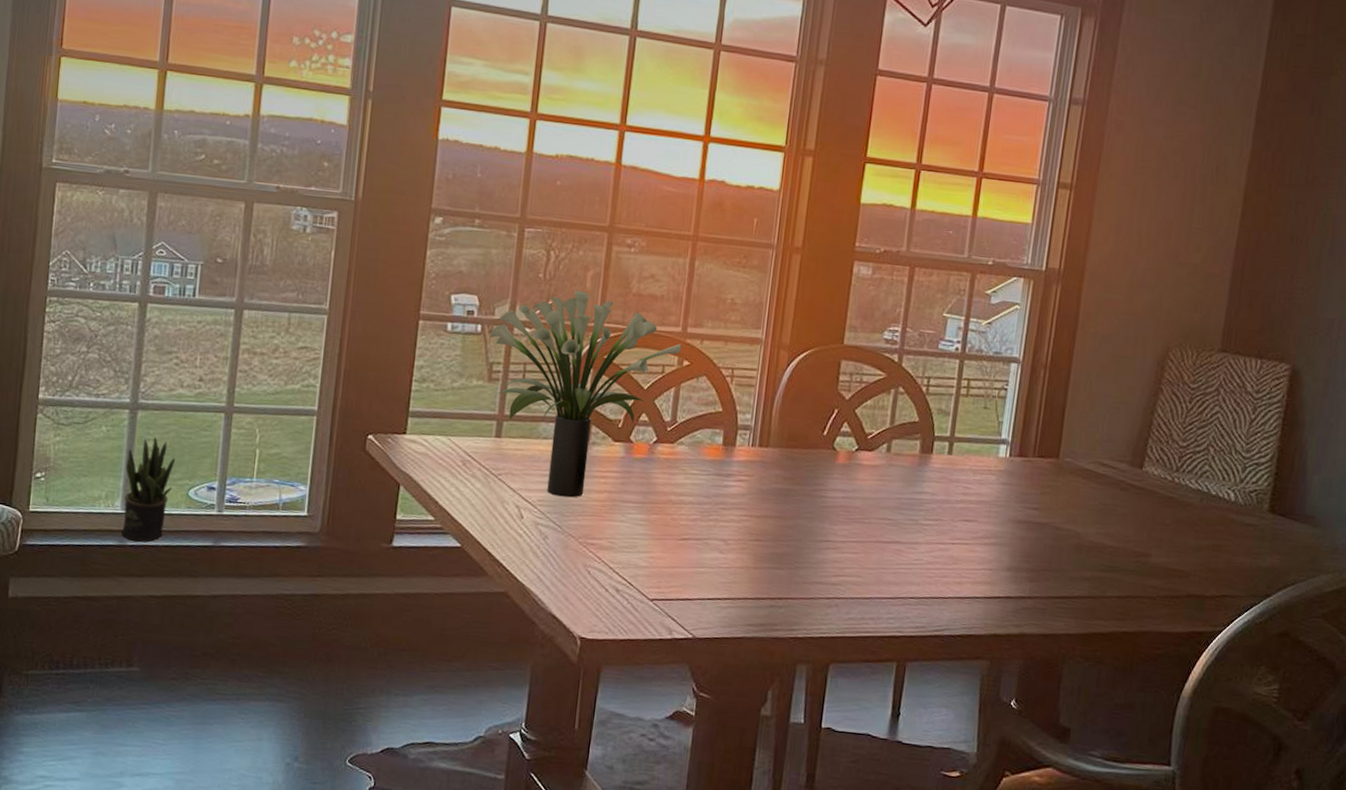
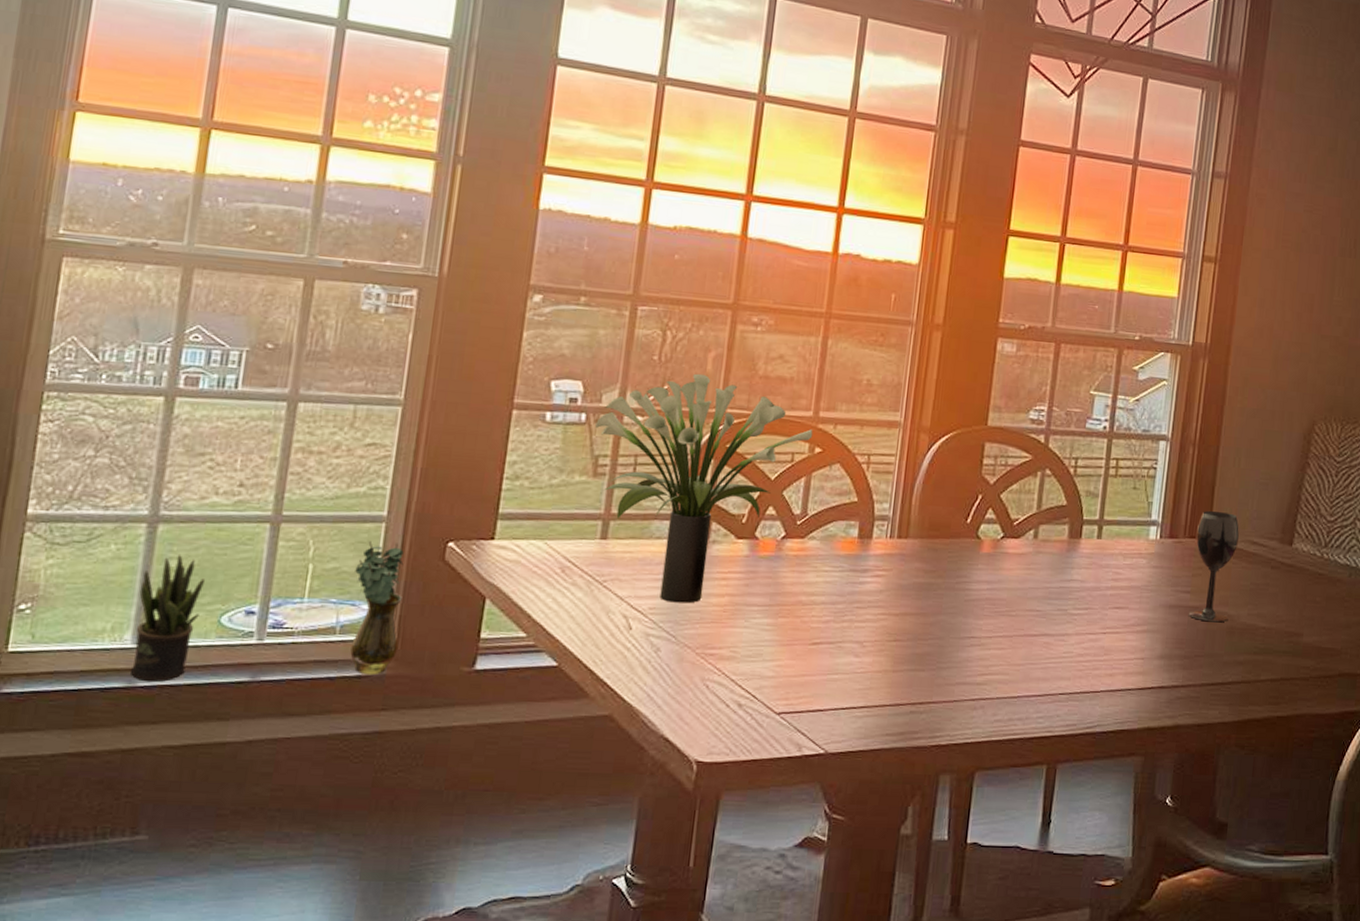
vase: none [291,431,332,547] -> present [350,541,404,676]
wine glass: none [1036,432,1089,540] -> present [1188,510,1239,623]

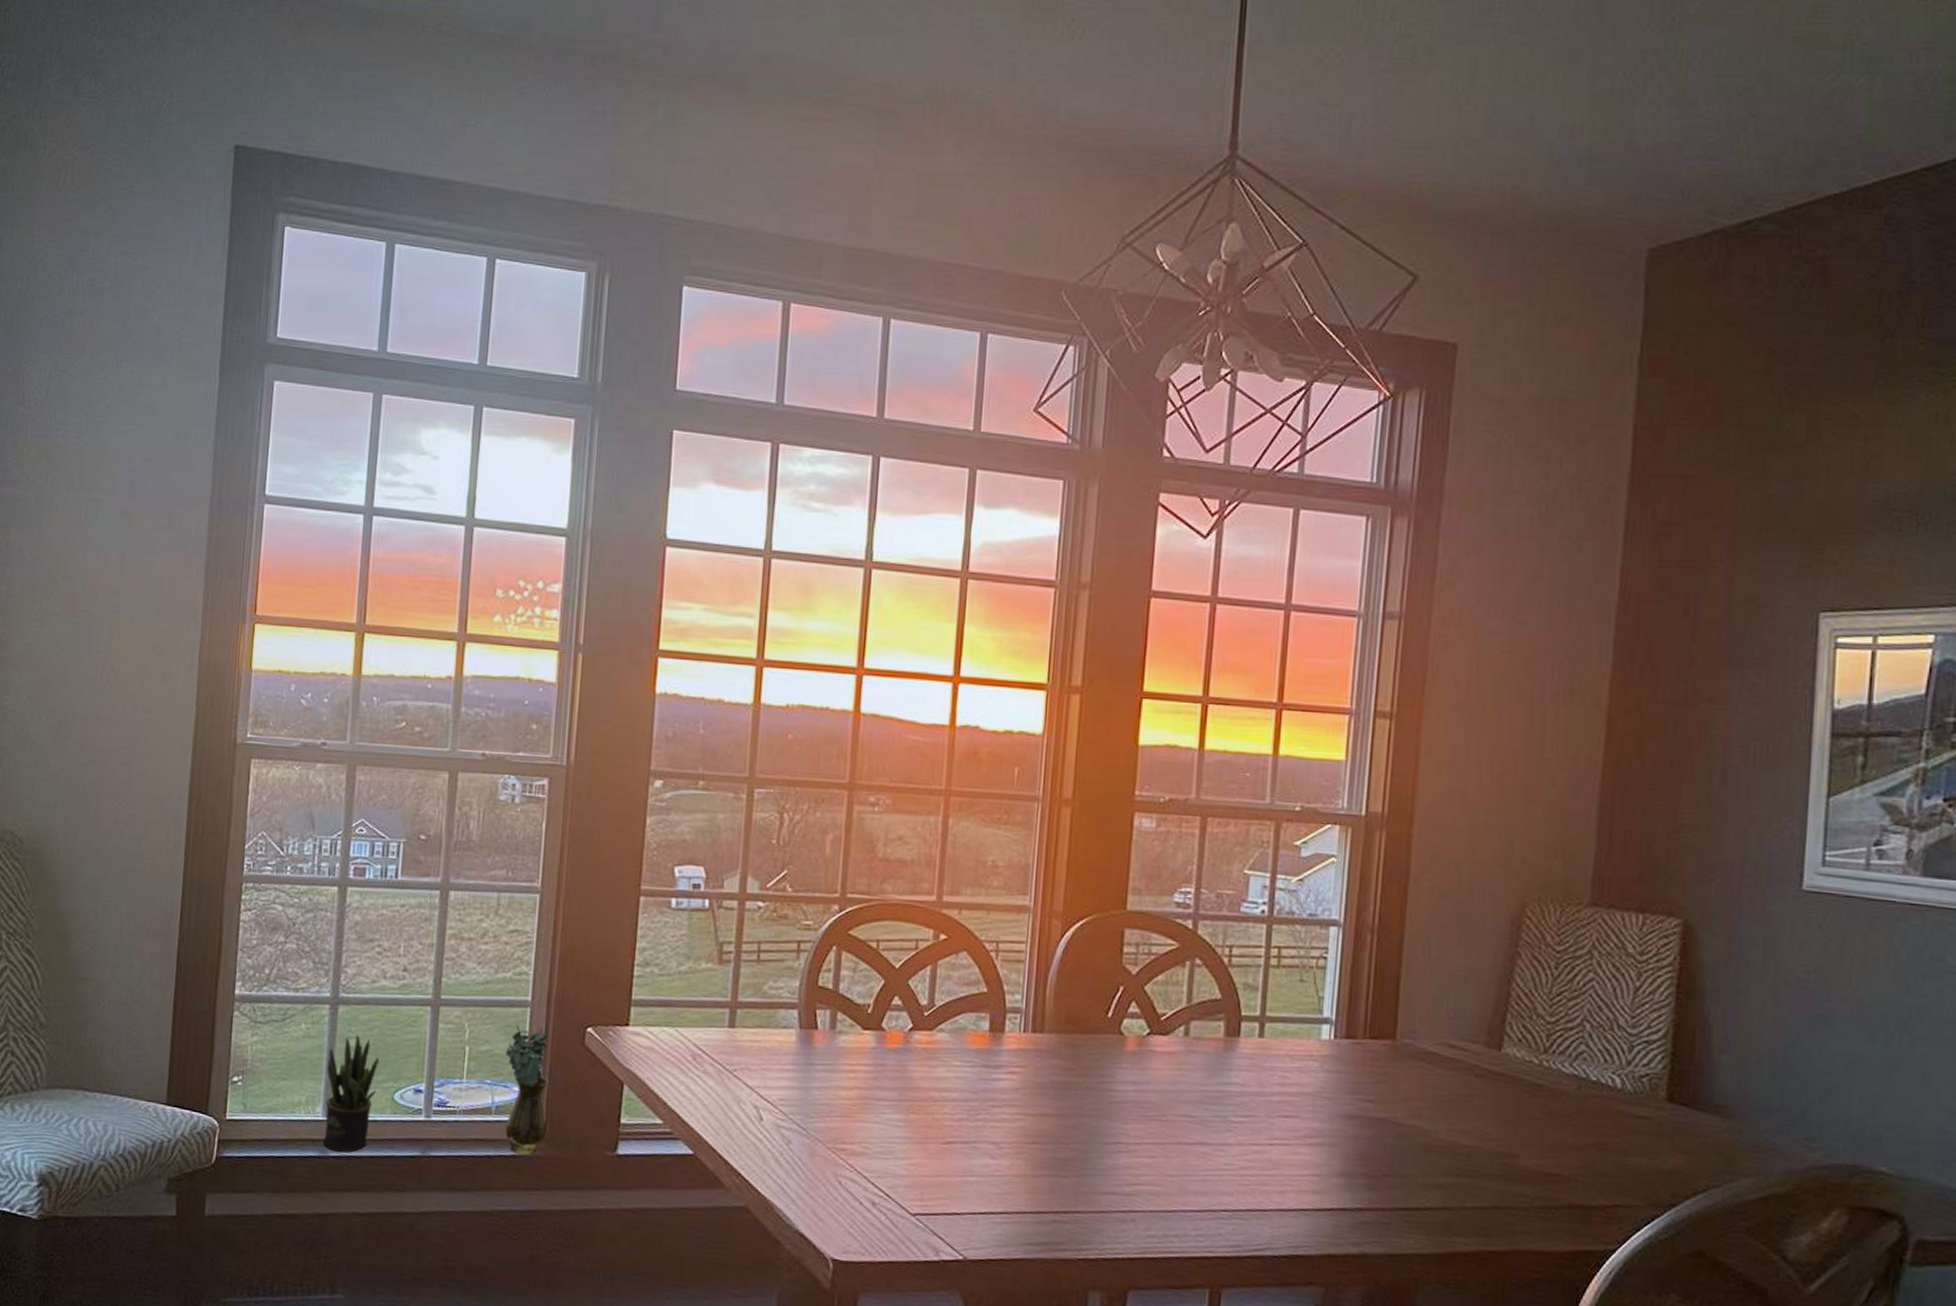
flower arrangement: present [595,373,813,604] -> none [719,857,937,1096]
wine glass: present [1188,510,1239,623] -> none [1372,1007,1433,1138]

